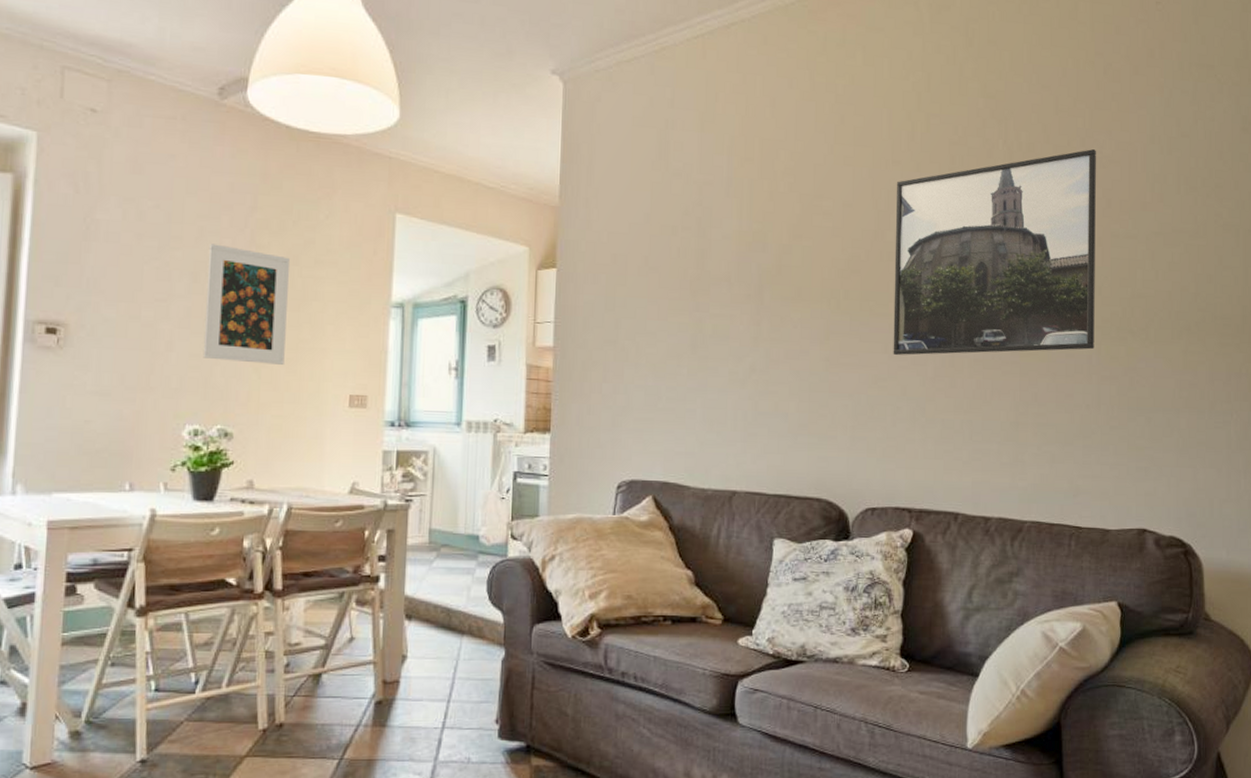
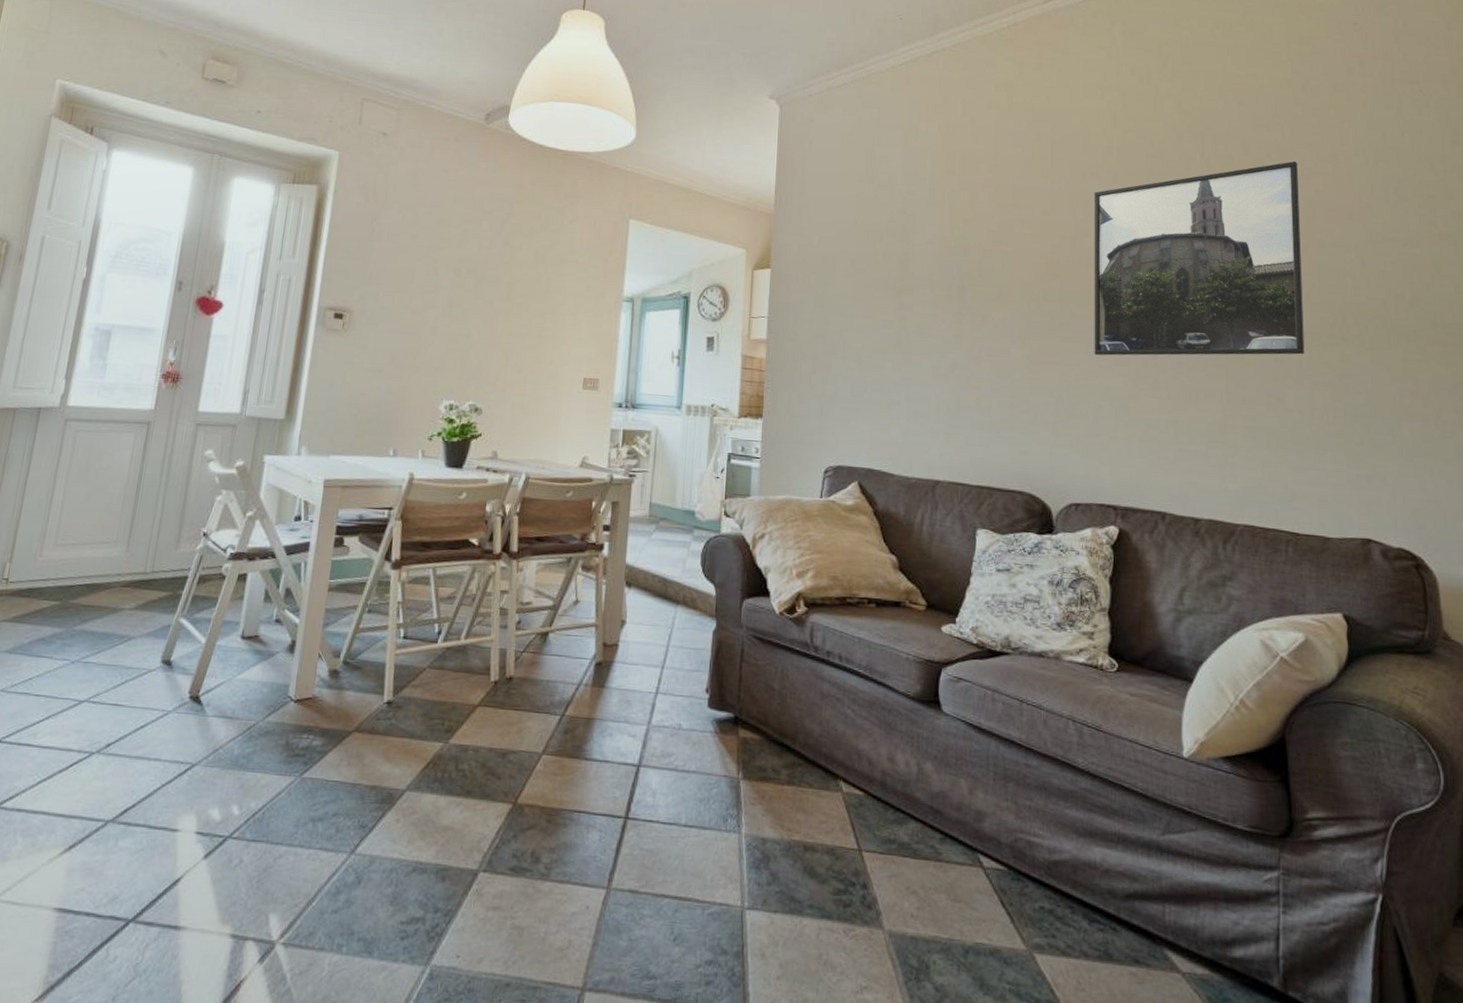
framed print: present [202,244,289,365] -> none [460,244,537,350]

